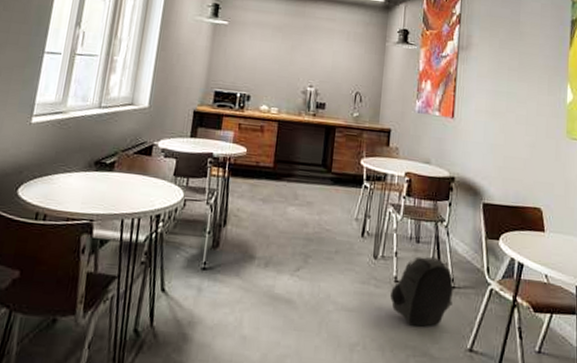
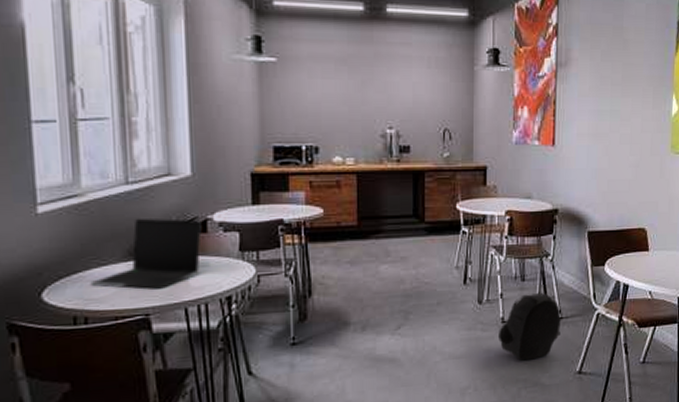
laptop: none [55,137,149,199] -> present [90,218,202,289]

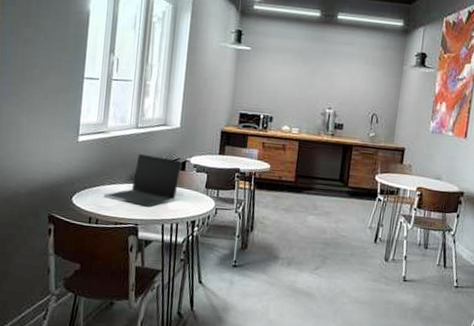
backpack: present [499,292,561,361] -> none [399,260,457,318]

